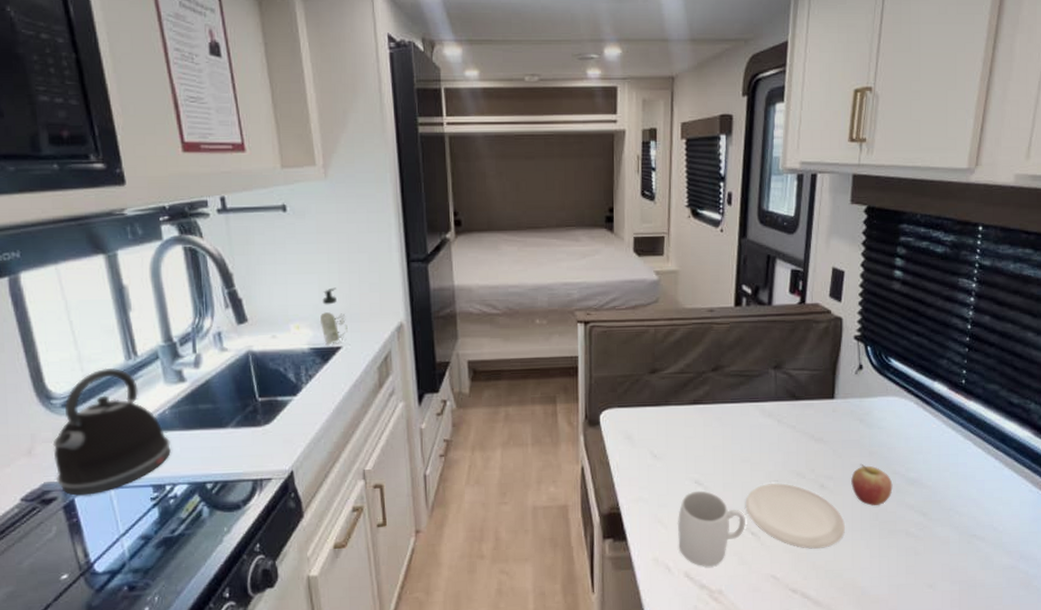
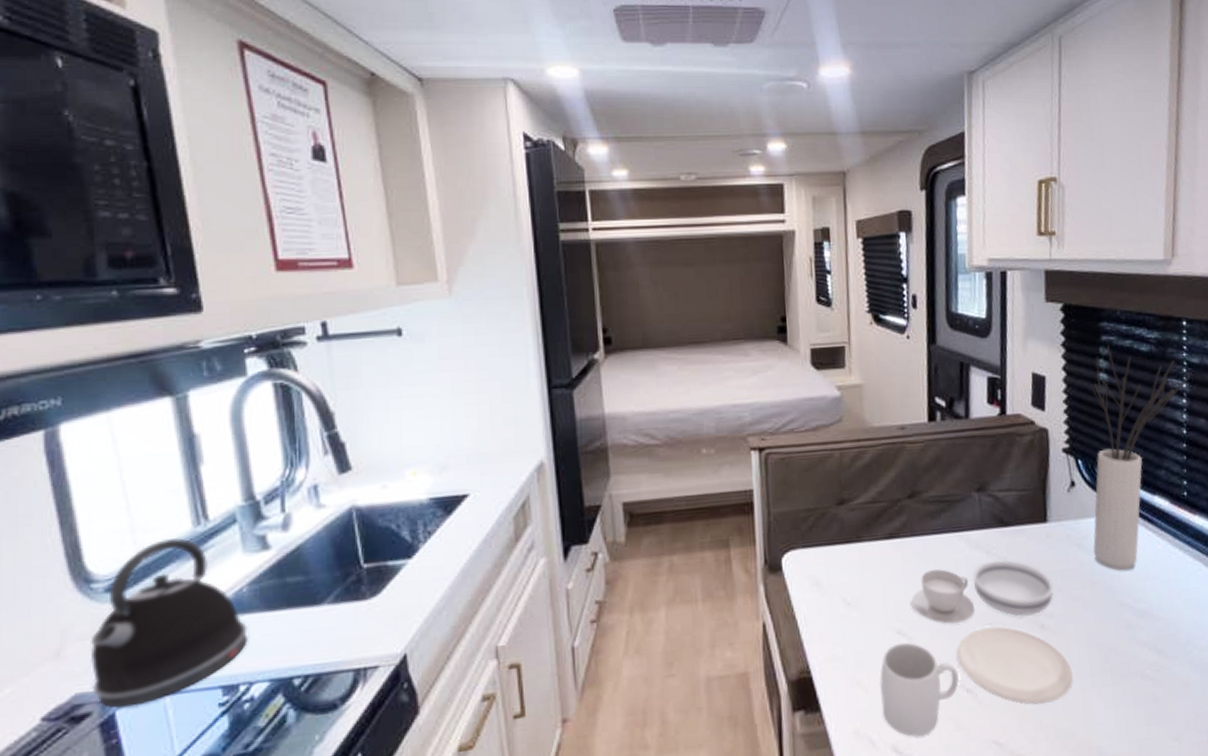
soap dispenser: present [320,287,348,347] -> none [443,423,476,496]
teacup: none [710,432,764,478] -> present [912,569,975,624]
bowl: none [764,428,836,477] -> present [972,559,1055,617]
fruit: present [851,463,893,506] -> none [1074,596,1122,646]
vase: none [873,246,982,444] -> present [1091,345,1192,571]

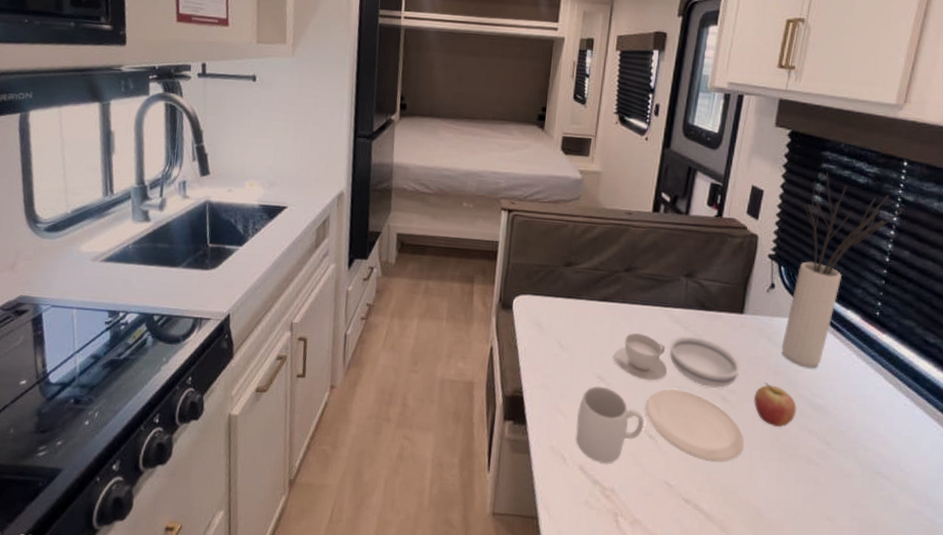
kettle: present [90,538,248,708] -> none [30,201,129,312]
fruit: none [1074,596,1122,646] -> present [754,382,797,428]

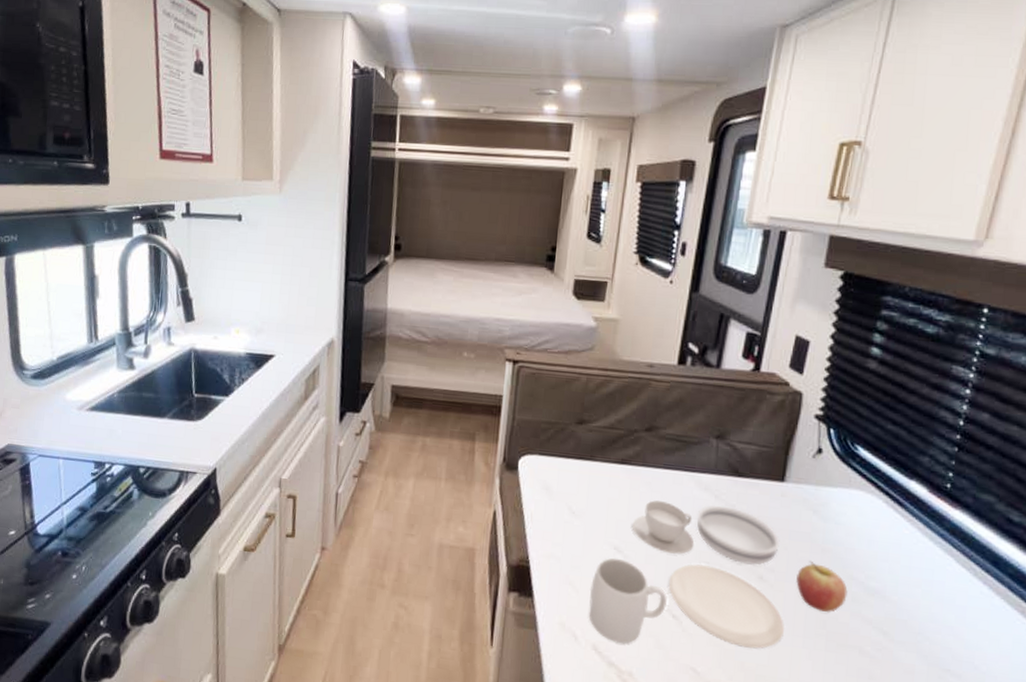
vase: present [781,172,904,369] -> none [829,320,983,548]

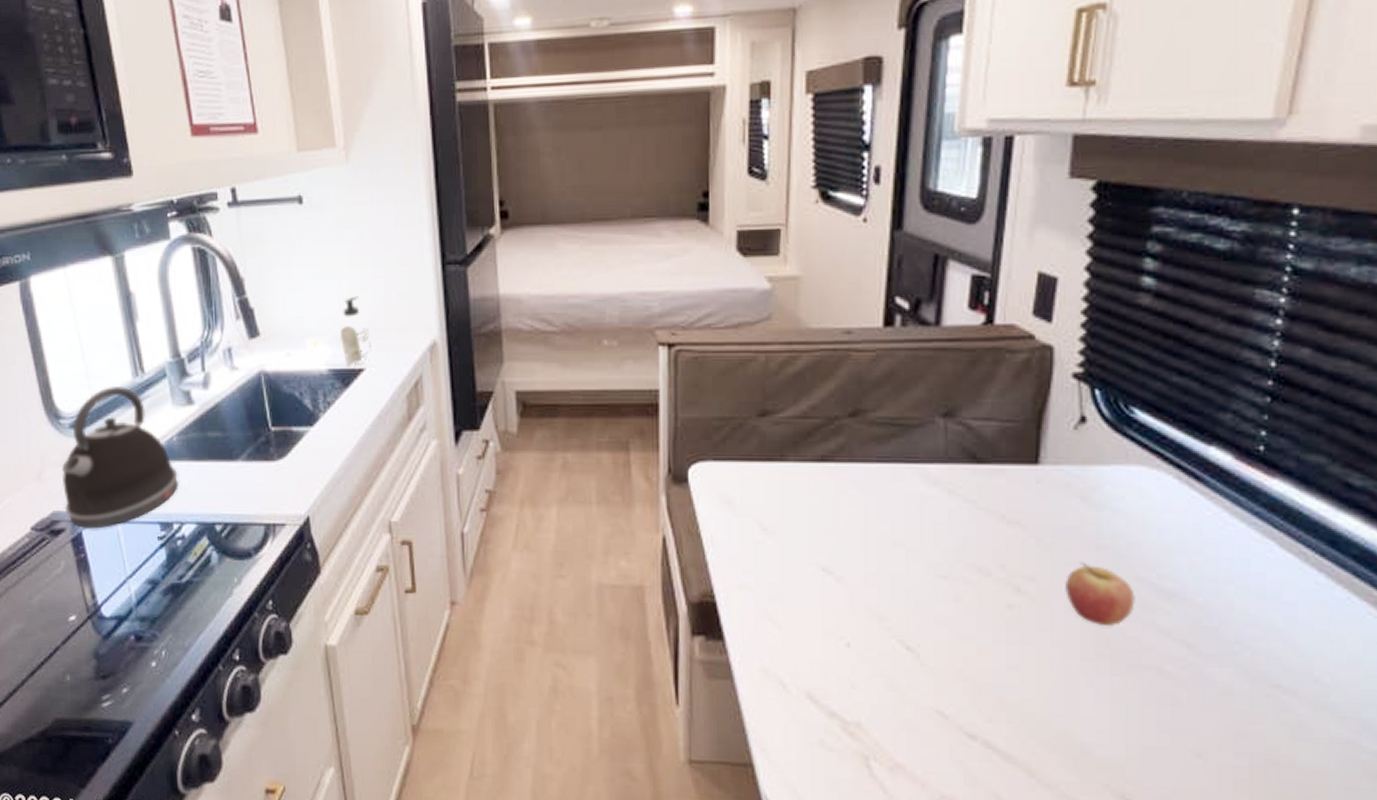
kettle: none [18,347,115,462] -> present [61,385,178,529]
soap dispenser: none [258,297,283,354] -> present [340,296,372,369]
mug: present [589,557,667,645] -> none [795,581,897,689]
teacup: present [633,500,695,554] -> none [844,504,927,569]
plate: present [668,564,784,649] -> none [897,579,1054,680]
bowl: present [696,505,781,565] -> none [926,502,1041,574]

